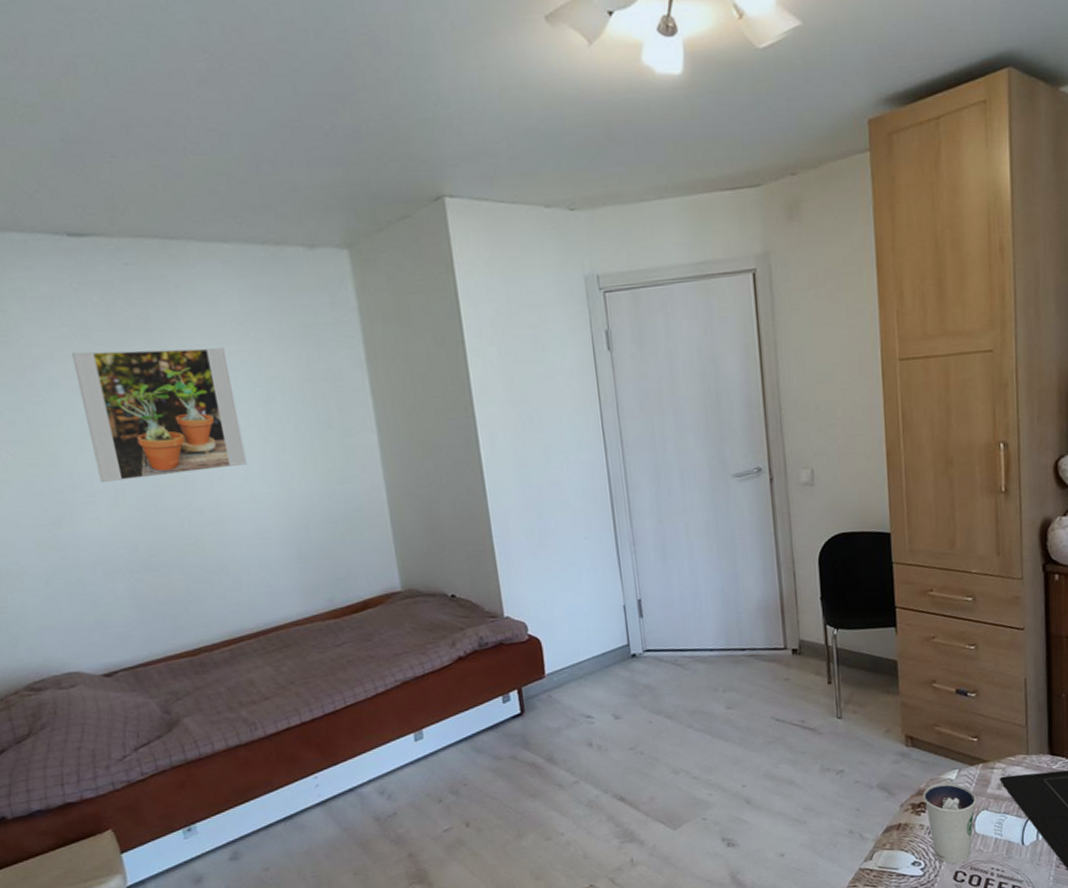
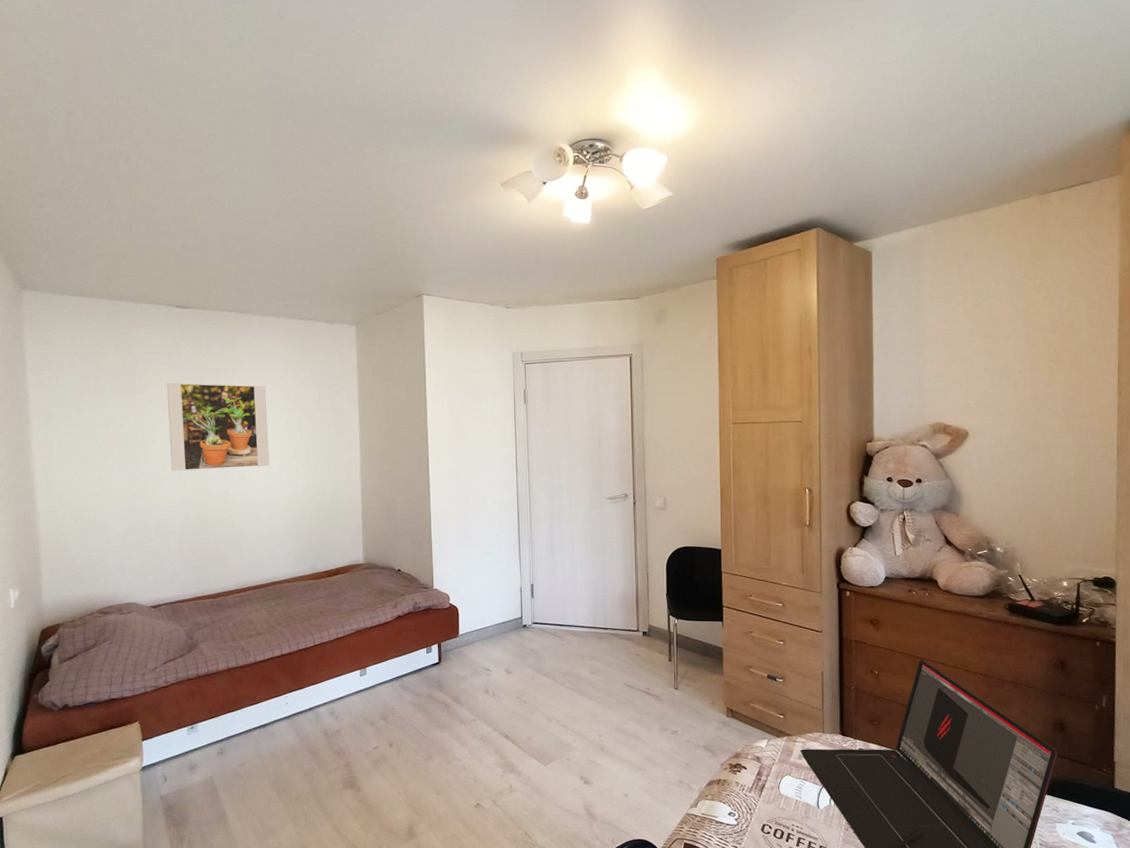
dixie cup: present [923,782,976,865] -> none [739,749,781,818]

